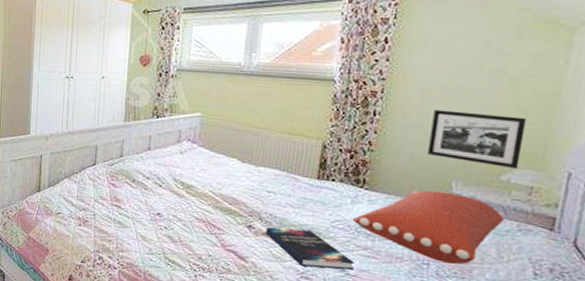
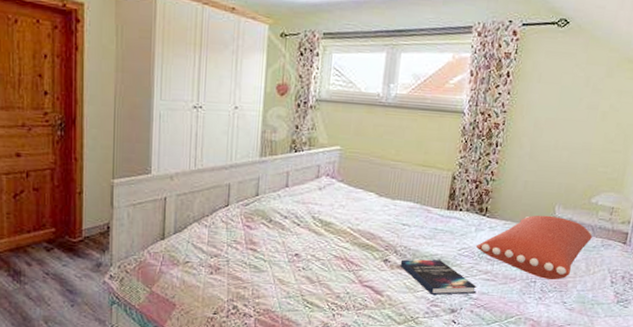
picture frame: present [427,109,527,170] -> none [537,140,612,193]

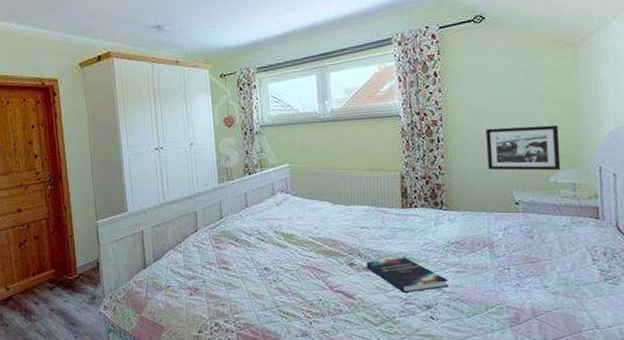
pillow: present [475,215,593,280] -> none [438,200,560,265]
picture frame: none [537,140,612,193] -> present [486,124,561,171]

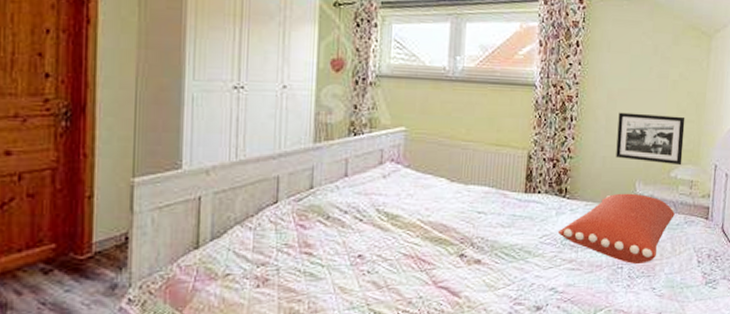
hardback book: present [366,258,449,293] -> none [477,250,562,291]
pillow: none [438,200,560,265] -> present [557,193,675,264]

